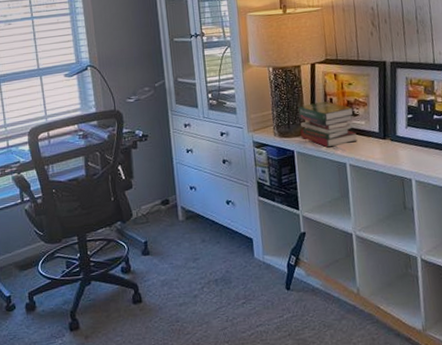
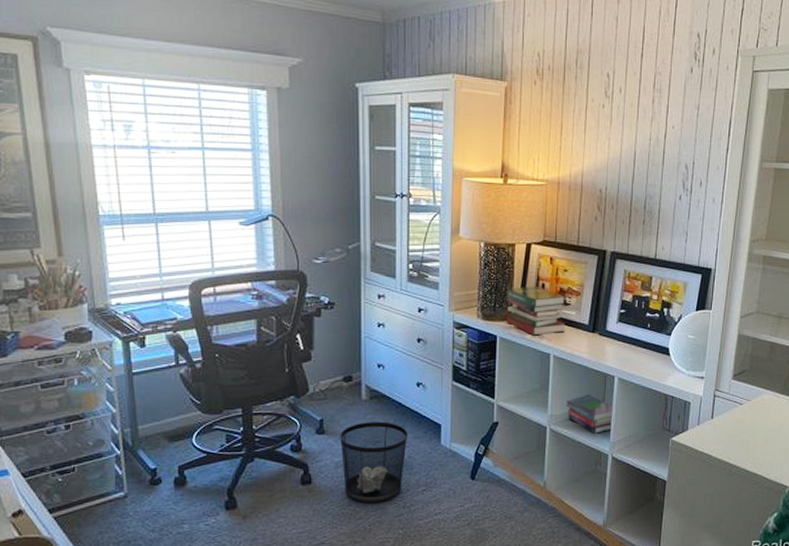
waste bin: none [163,239,224,319] -> present [340,421,408,504]
books: none [367,197,418,237] -> present [566,392,614,434]

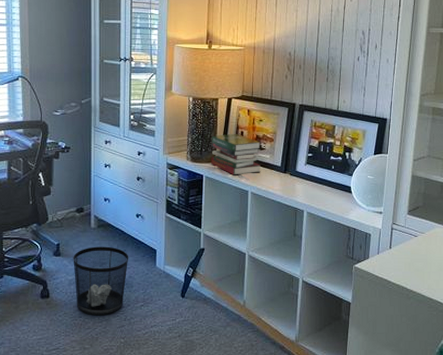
books: present [566,392,614,434] -> none [262,224,304,260]

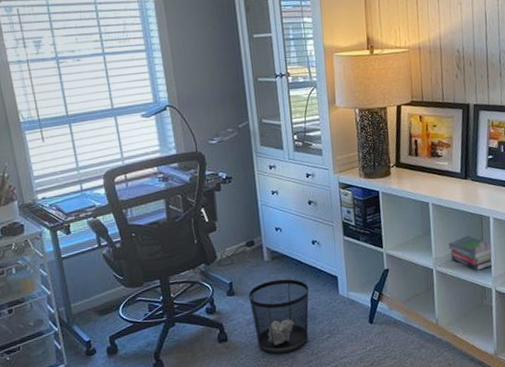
books: present [211,133,261,175] -> none [383,142,440,188]
books: none [262,224,304,260] -> present [448,234,494,271]

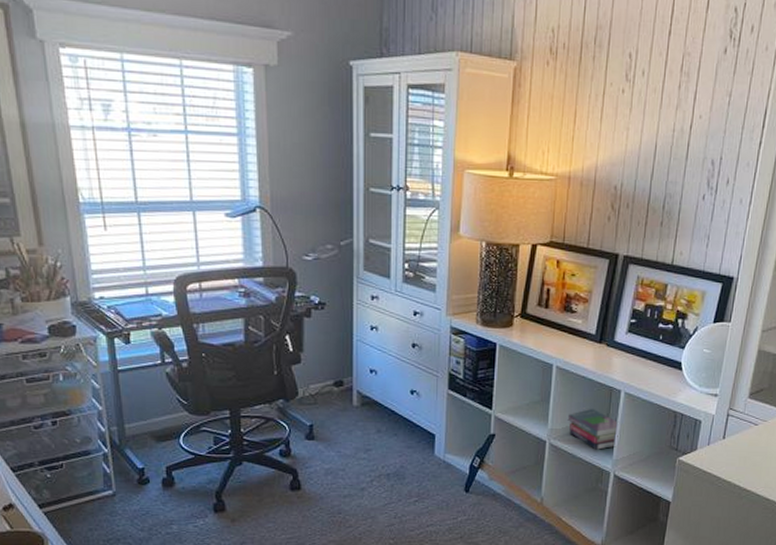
waste bin: present [248,278,309,355] -> none [330,429,401,512]

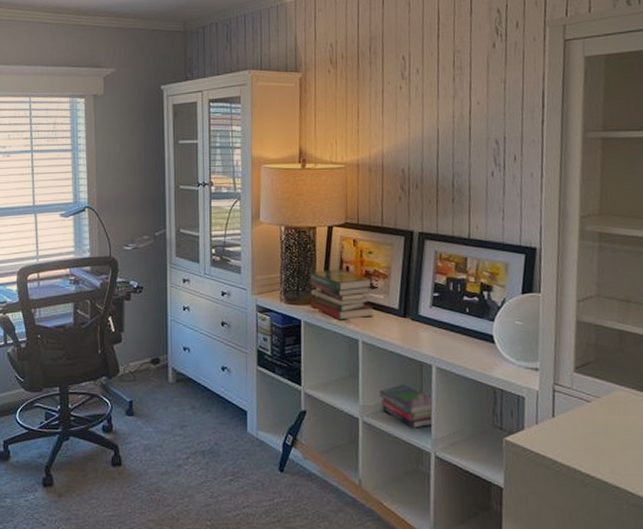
books: none [507,290,572,345] -> present [309,268,373,320]

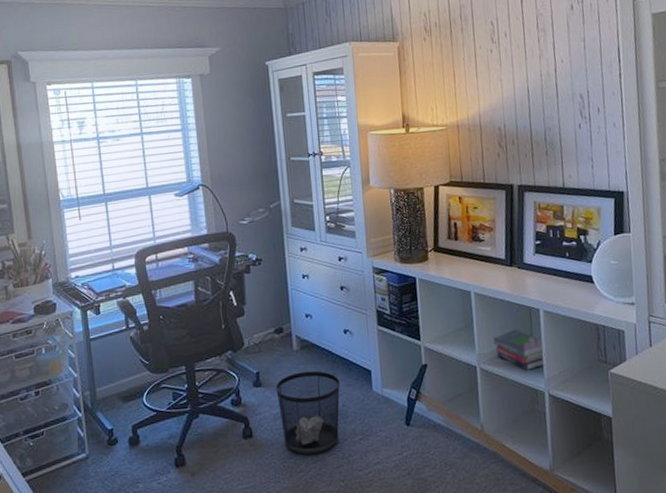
waste bin: none [148,405,214,491] -> present [276,370,341,456]
books: present [309,268,373,320] -> none [420,225,483,275]

